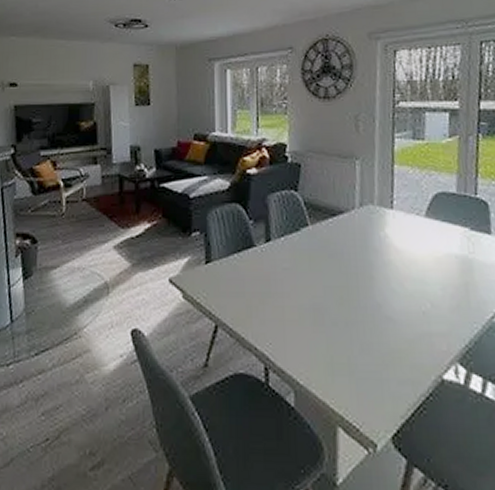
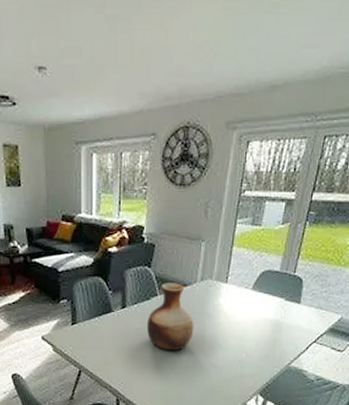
vase: none [297,209,358,299] -> present [146,283,194,351]

